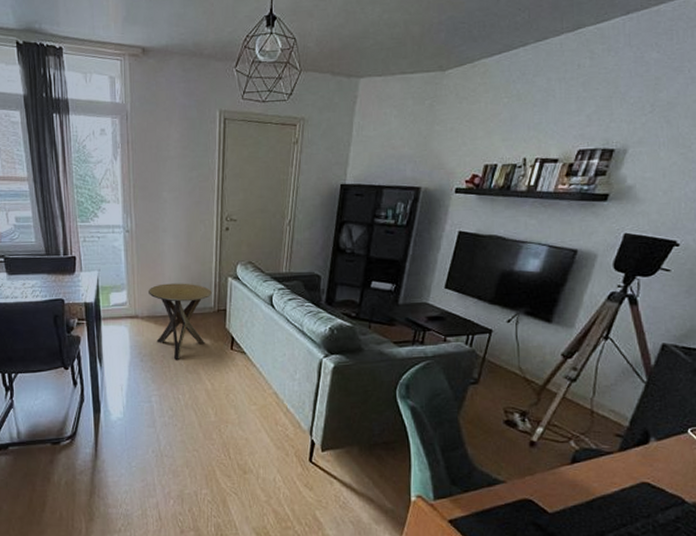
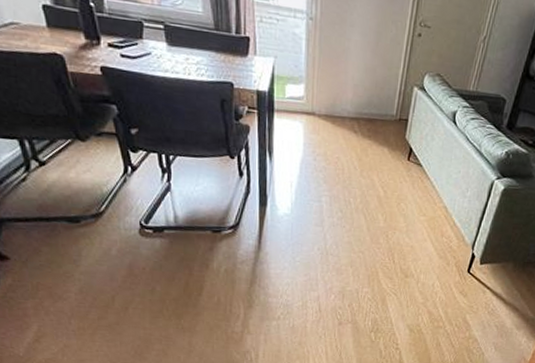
side table: present [147,283,212,360] -> none [327,83,396,163]

